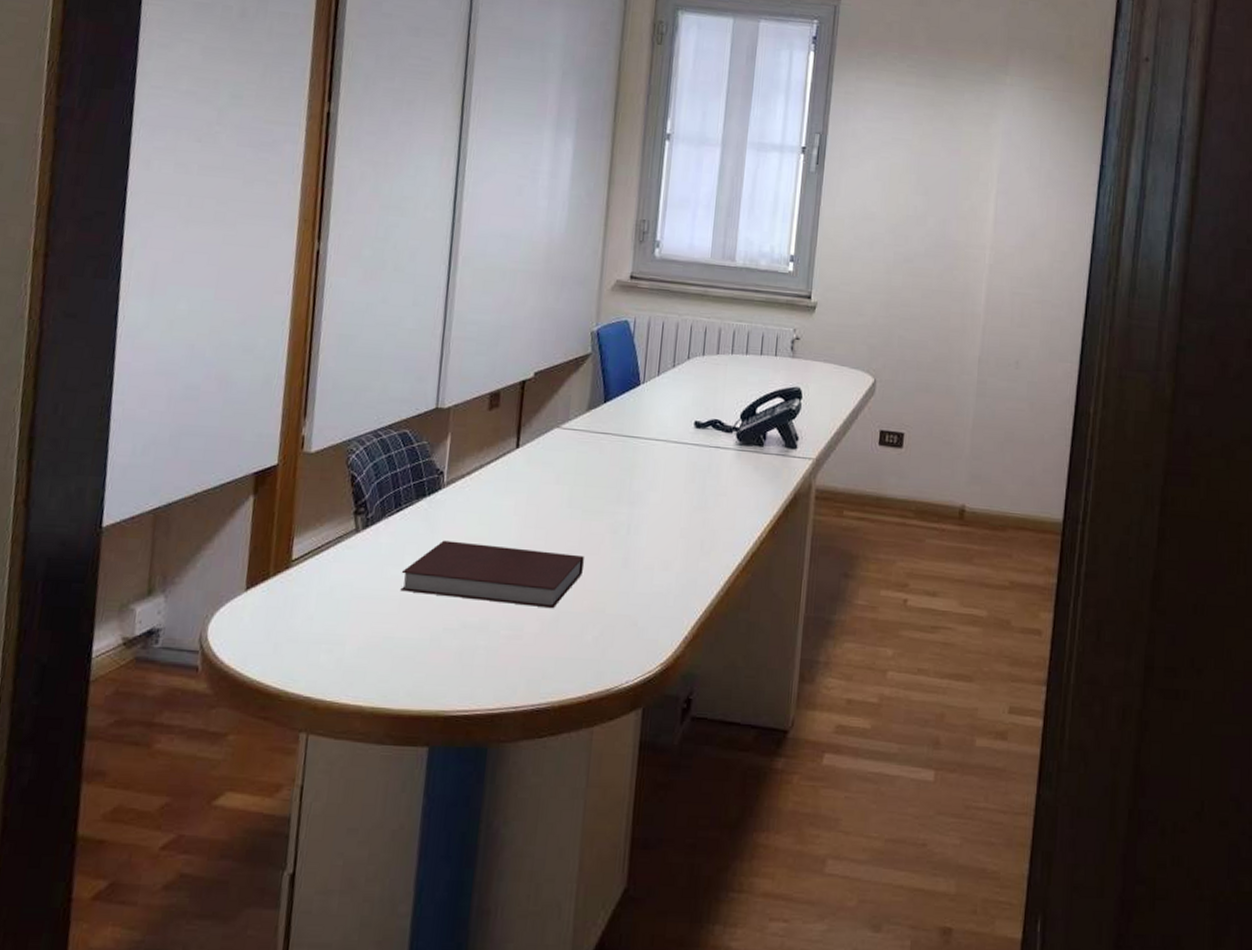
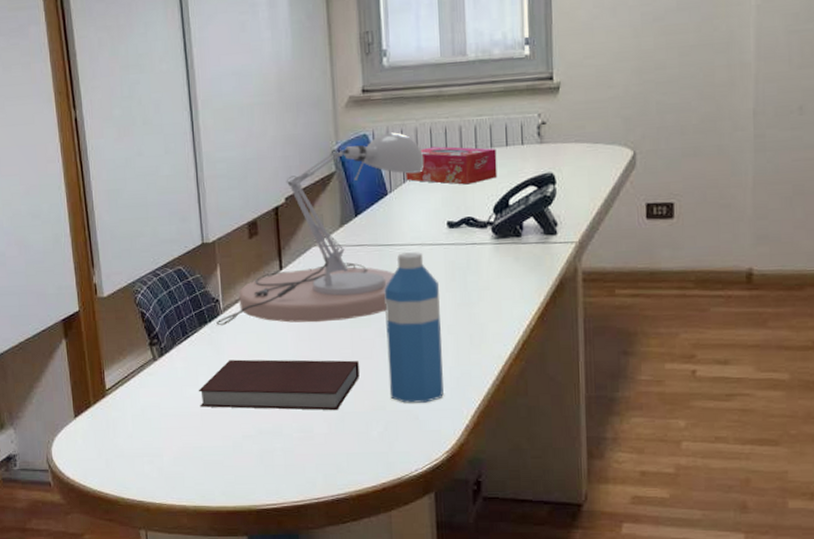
desk lamp: none [436,323,681,511] -> present [216,132,424,326]
water bottle: none [611,447,678,609] -> present [384,252,444,403]
tissue box: none [660,344,751,387] -> present [406,146,498,185]

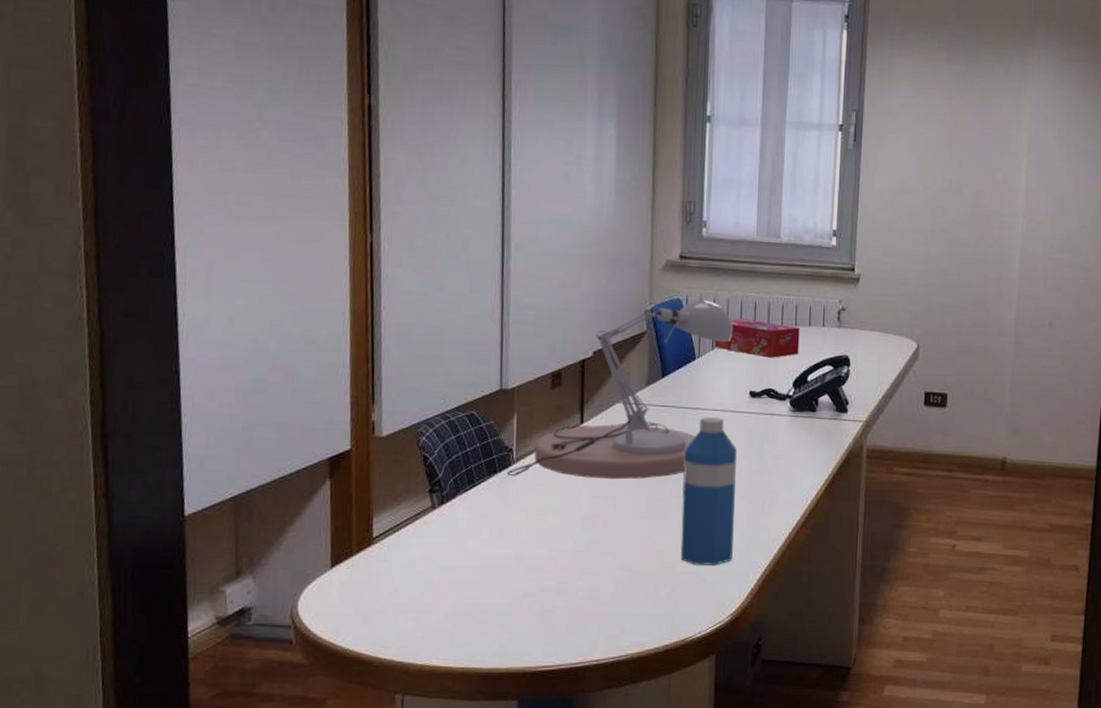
notebook: present [198,359,359,411] -> none [479,512,652,570]

